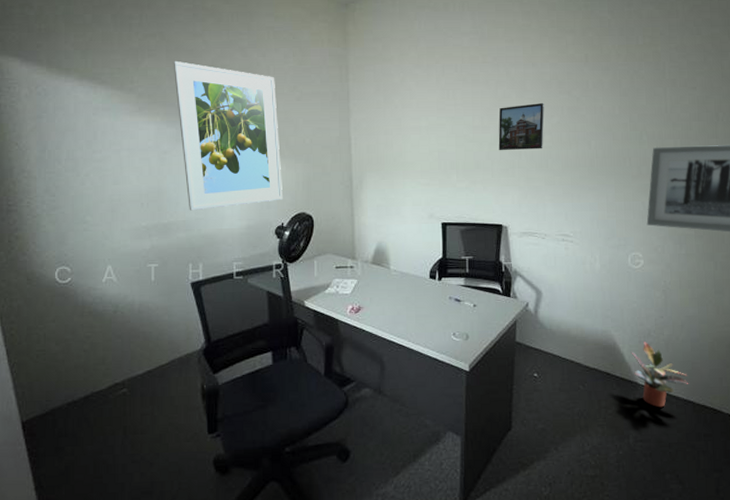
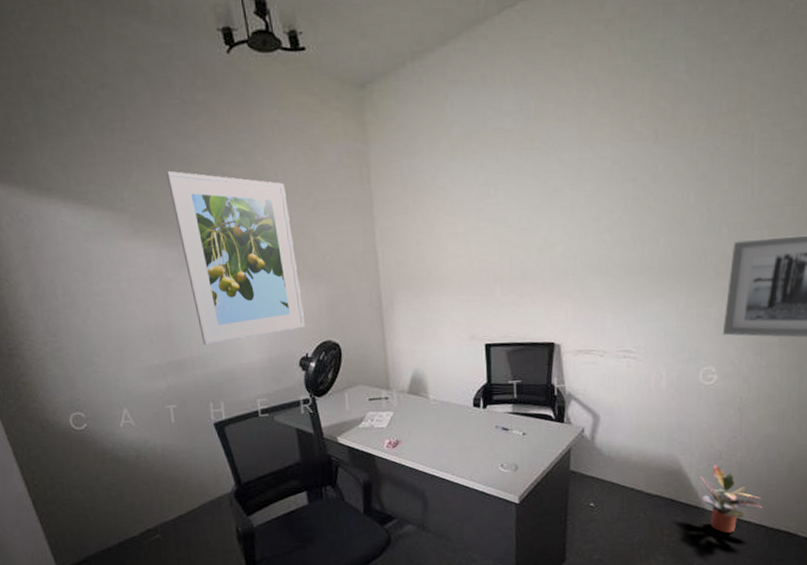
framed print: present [498,103,545,151] -> none [549,195,604,257]

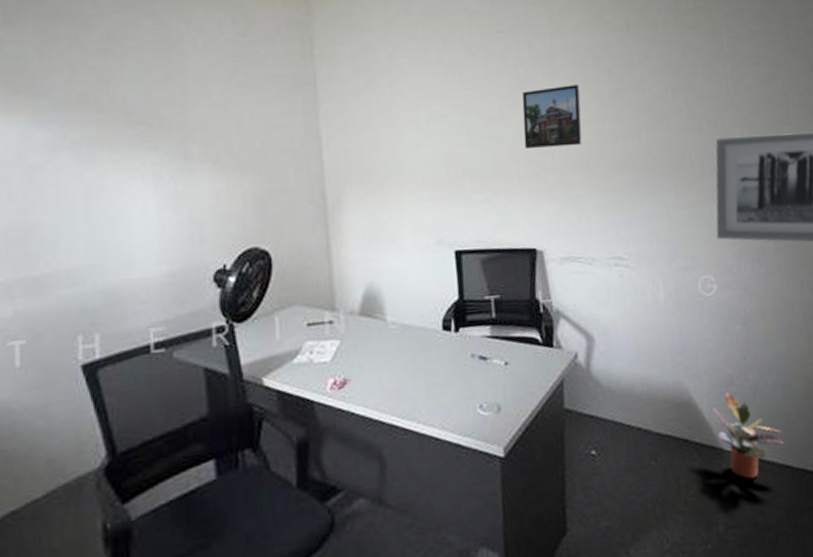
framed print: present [166,170,305,345] -> none [45,30,224,255]
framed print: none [549,195,604,257] -> present [522,85,582,150]

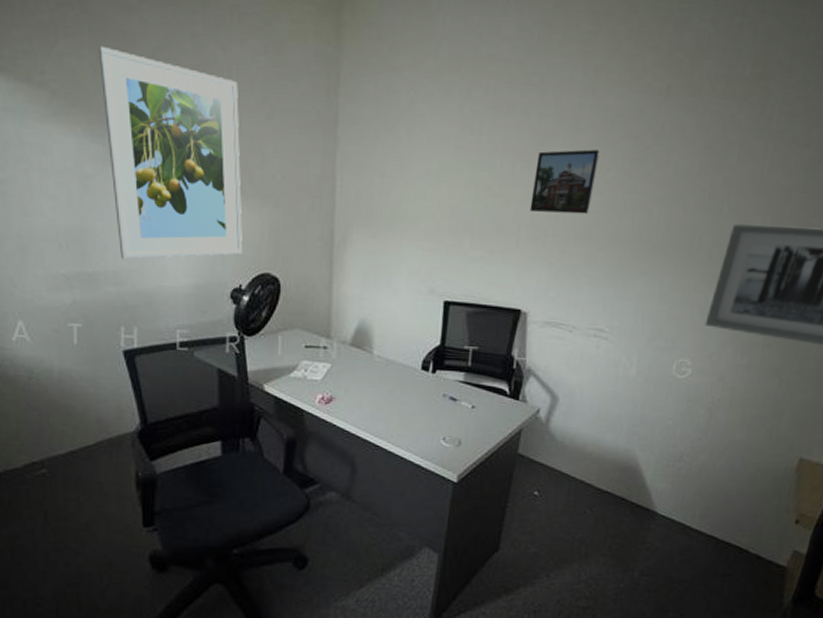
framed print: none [45,30,224,255] -> present [98,45,243,260]
potted plant: present [711,392,784,479] -> none [653,466,717,541]

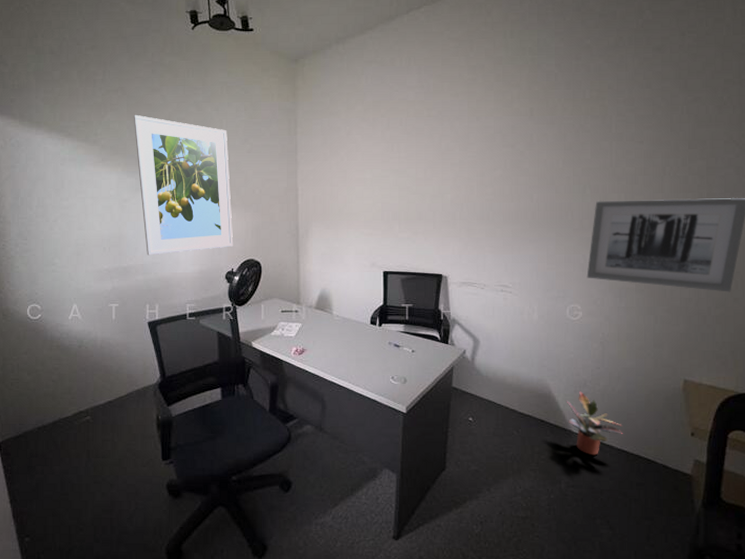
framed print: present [530,149,600,215] -> none [441,156,487,203]
potted plant: none [653,466,717,541] -> present [566,391,624,456]

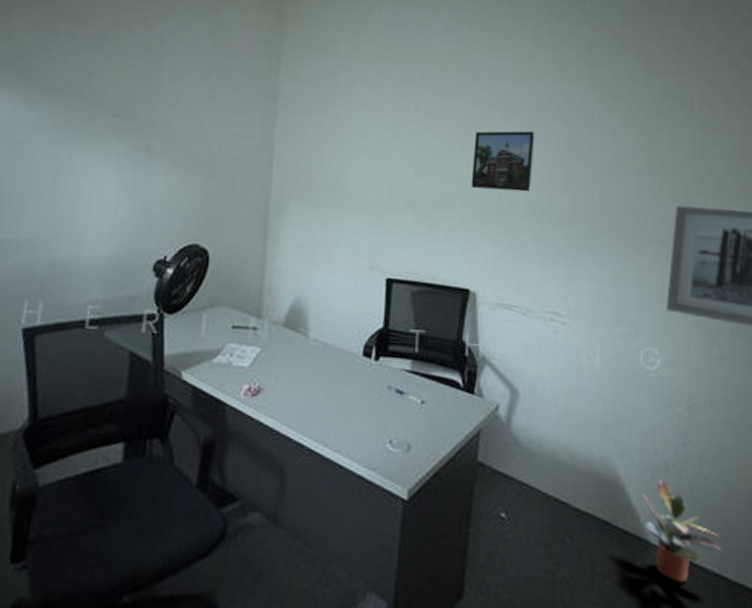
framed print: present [133,114,233,256] -> none [37,24,182,227]
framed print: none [441,156,487,203] -> present [471,130,535,192]

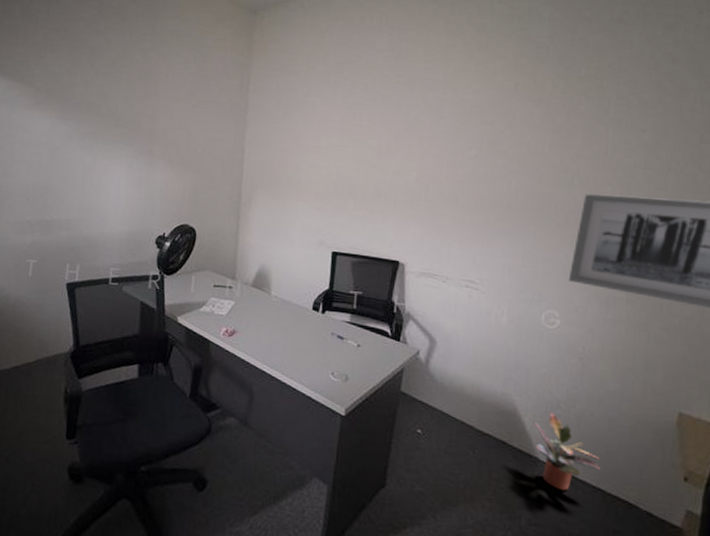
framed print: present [471,130,535,192] -> none [404,132,461,184]

